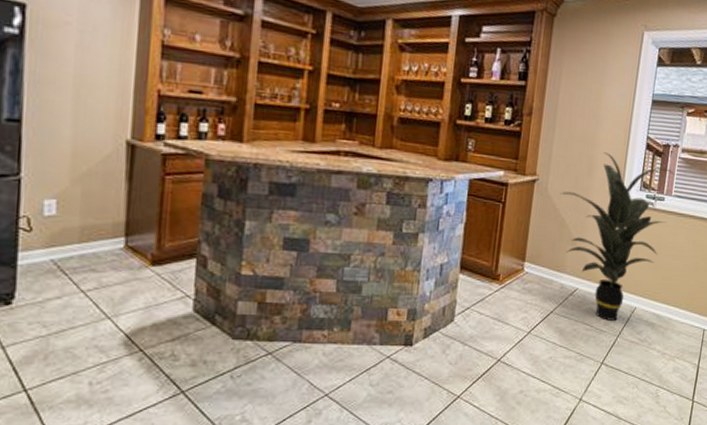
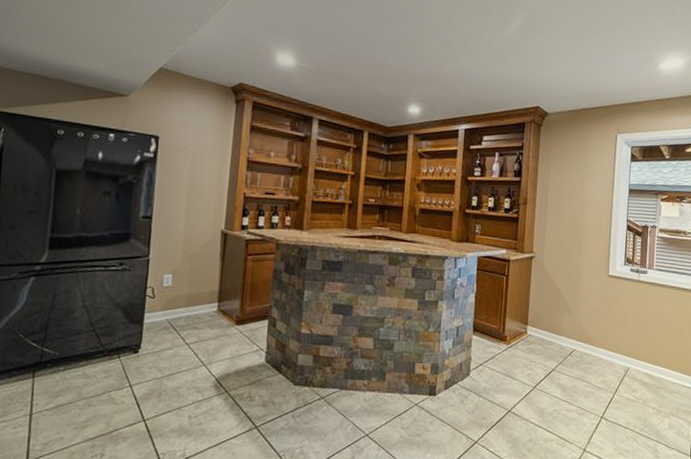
indoor plant: present [561,152,675,321] -> none [555,233,655,379]

